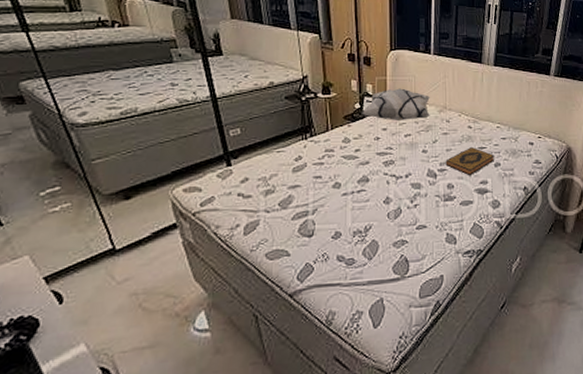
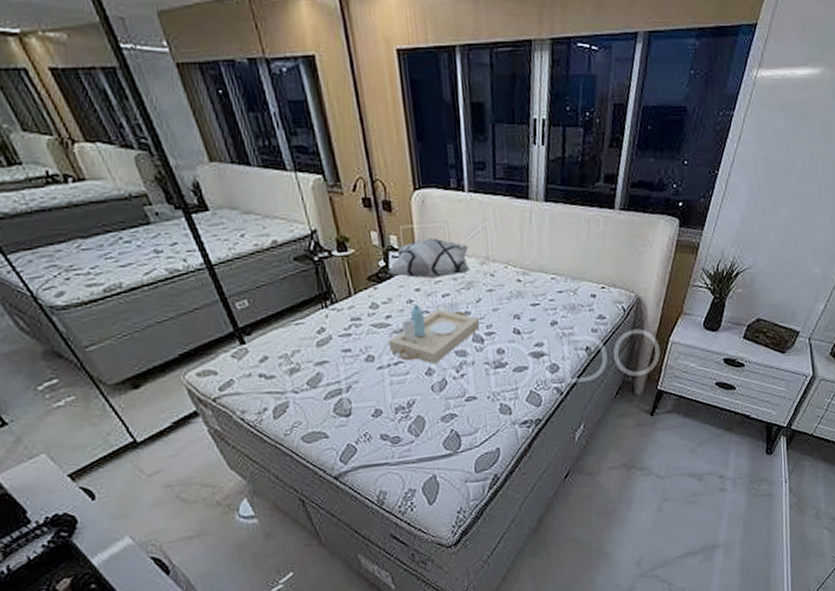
serving tray: none [354,142,435,194] -> present [388,305,480,365]
hardback book: present [445,147,495,176] -> none [492,304,551,339]

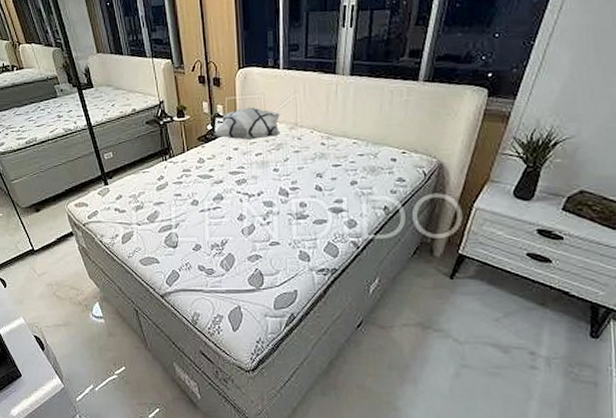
serving tray: present [388,305,480,365] -> none [210,161,286,212]

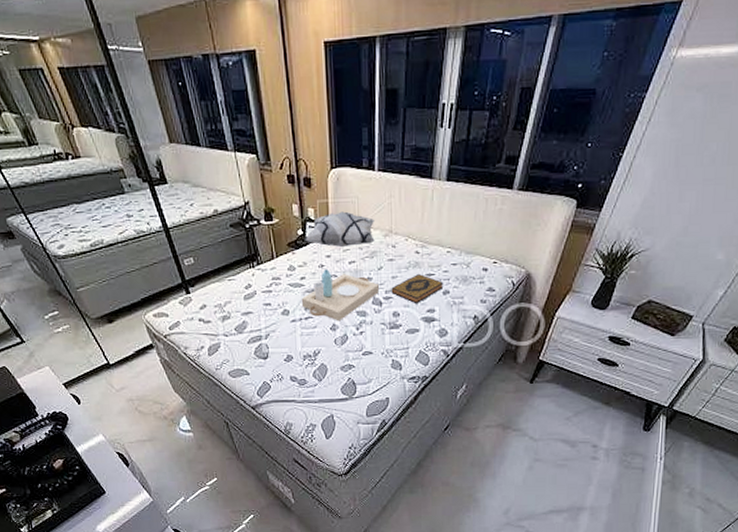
serving tray: none [210,161,286,212] -> present [301,269,380,322]
hardback book: none [297,165,351,195] -> present [391,274,444,304]

